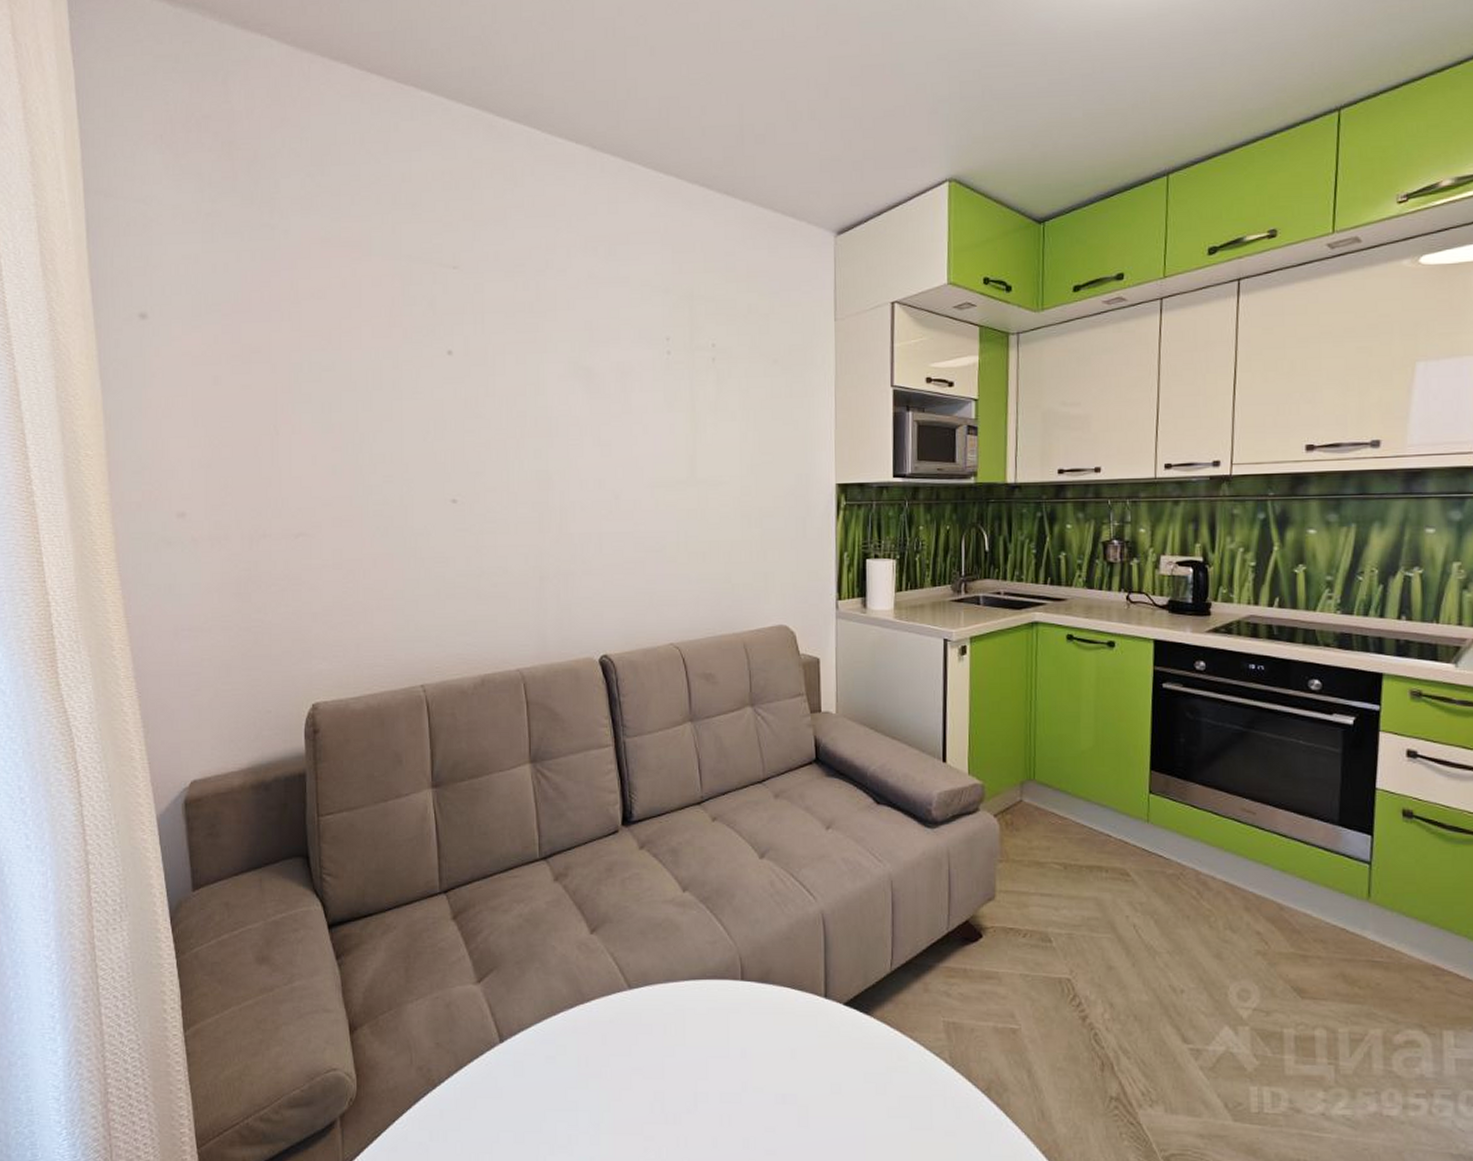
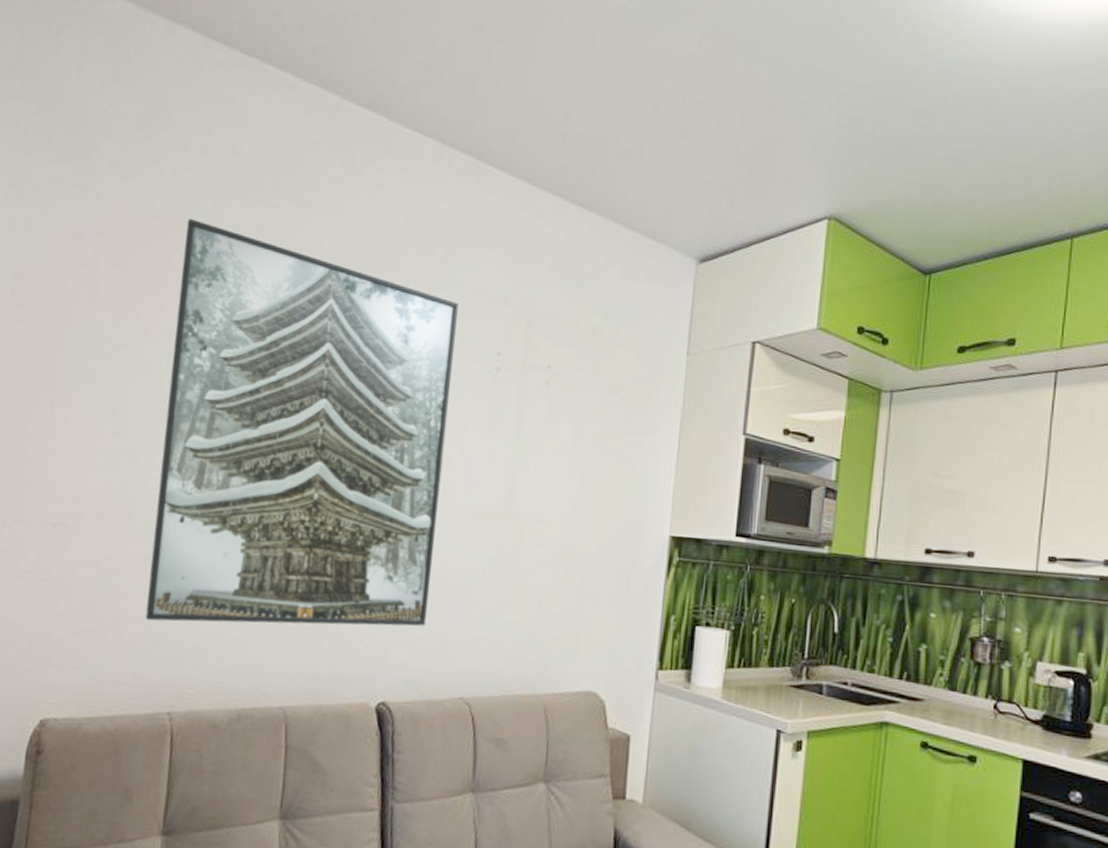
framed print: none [371,244,633,610] -> present [145,218,459,627]

